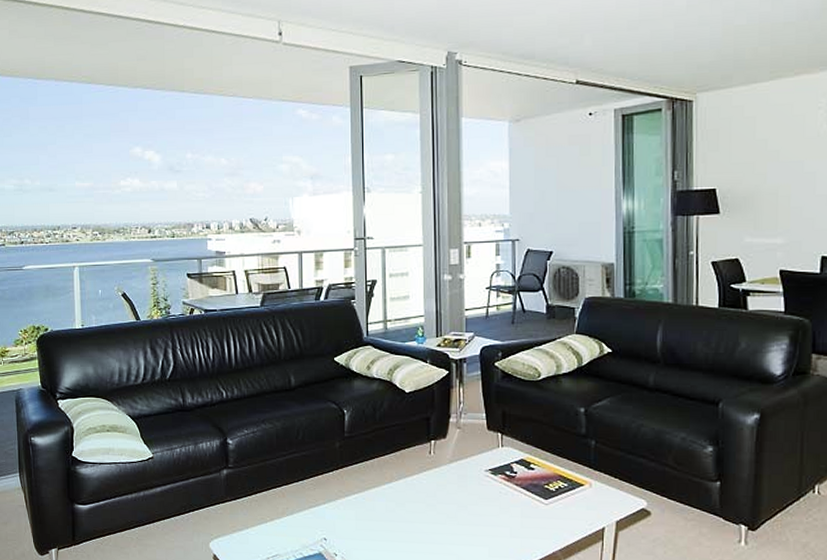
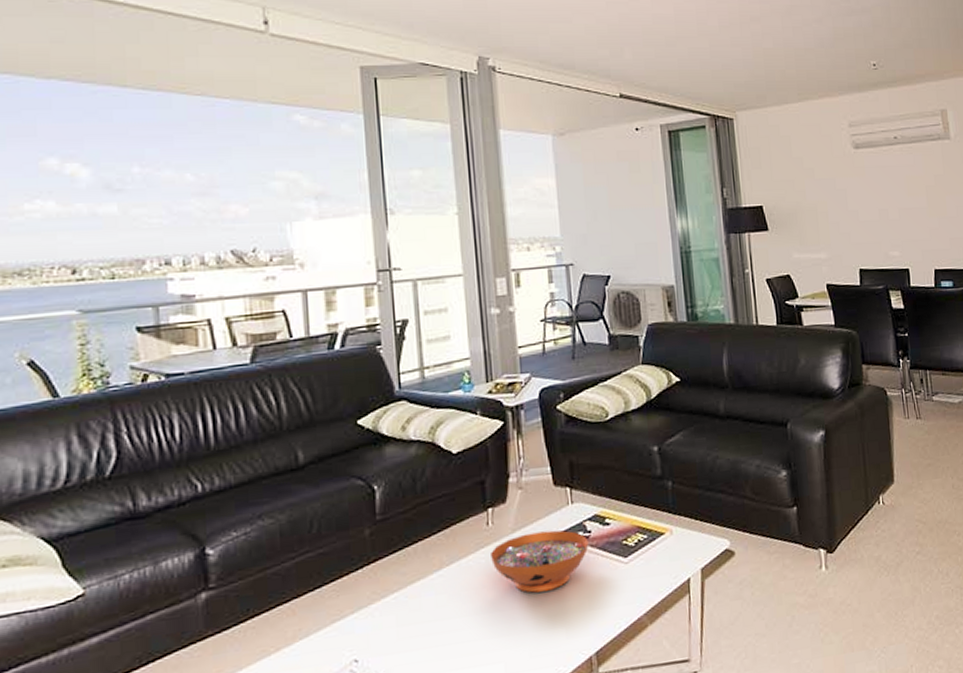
decorative bowl: none [431,466,514,515] -> present [491,530,589,593]

